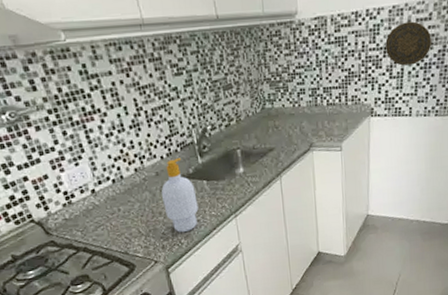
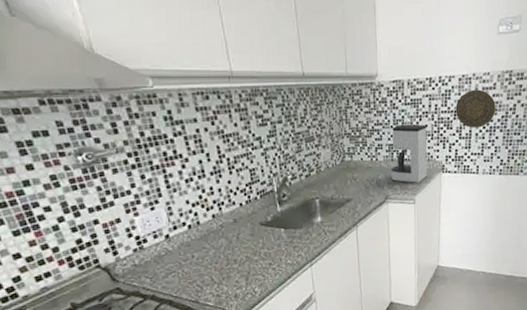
soap bottle: present [161,157,199,233] -> none [237,205,274,281]
coffee maker: none [314,65,355,130] -> present [390,124,428,184]

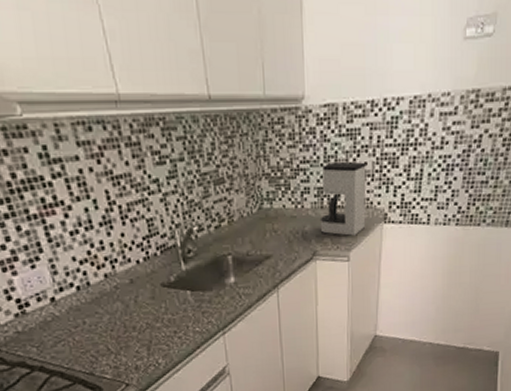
decorative plate: present [456,89,496,128] -> none [404,115,456,166]

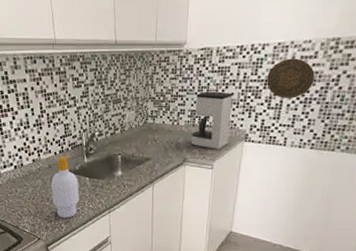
soap bottle: none [135,262,180,352] -> present [50,155,79,219]
decorative plate: none [404,115,456,166] -> present [267,58,315,98]

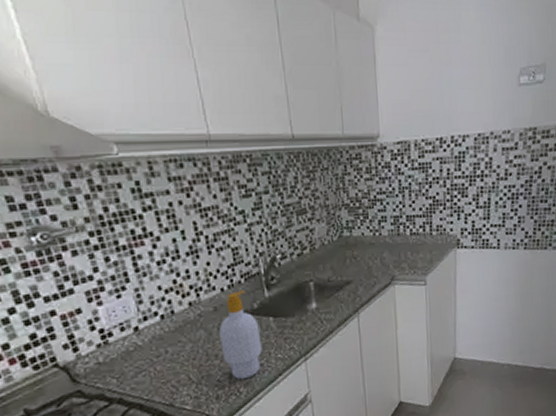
coffee maker: present [190,91,233,150] -> none [397,192,440,262]
decorative plate: present [267,58,315,98] -> none [471,150,518,195]

